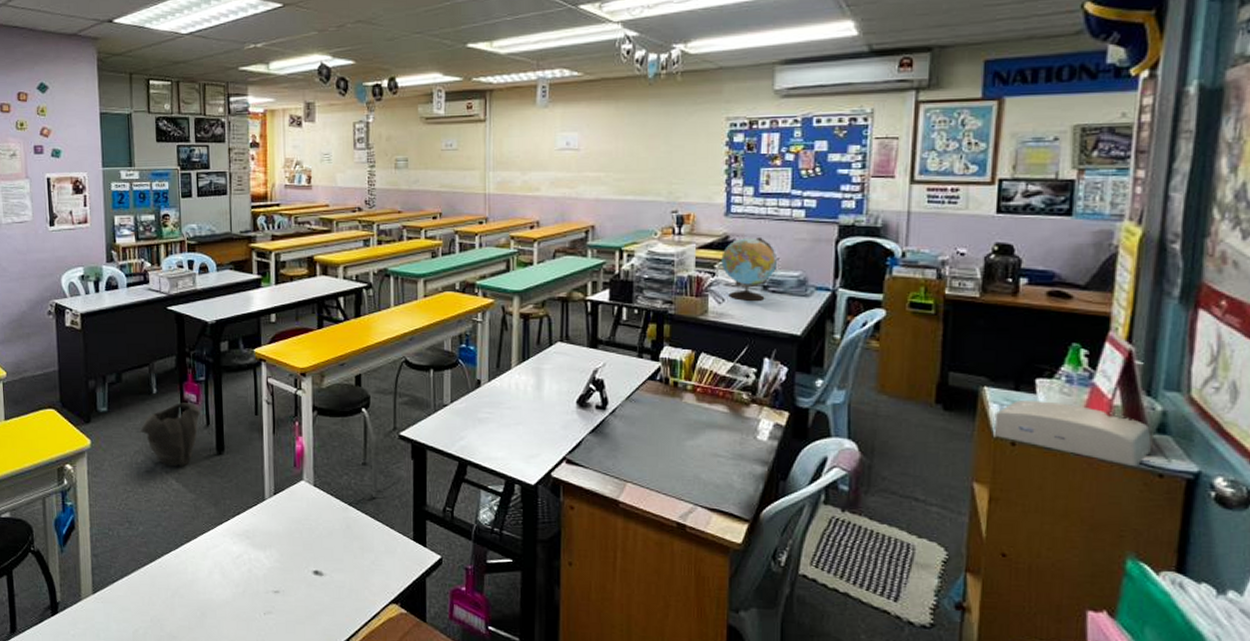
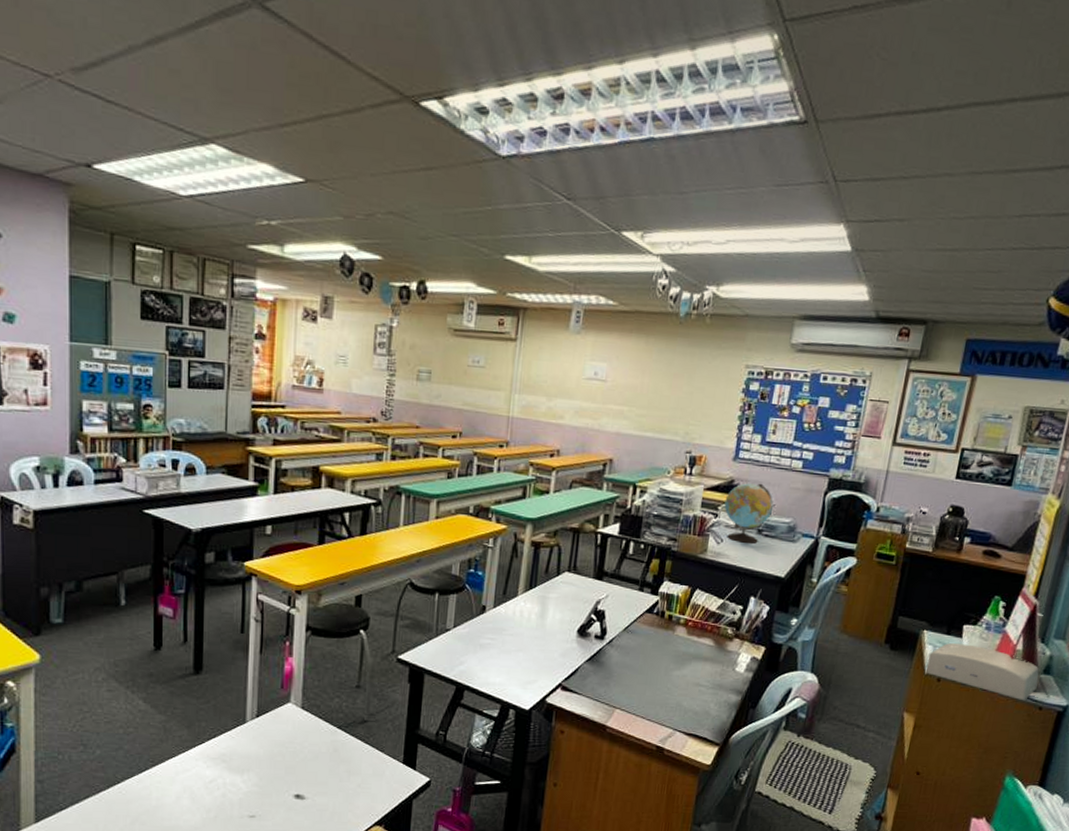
mask: present [140,403,201,467] -> none [102,616,177,686]

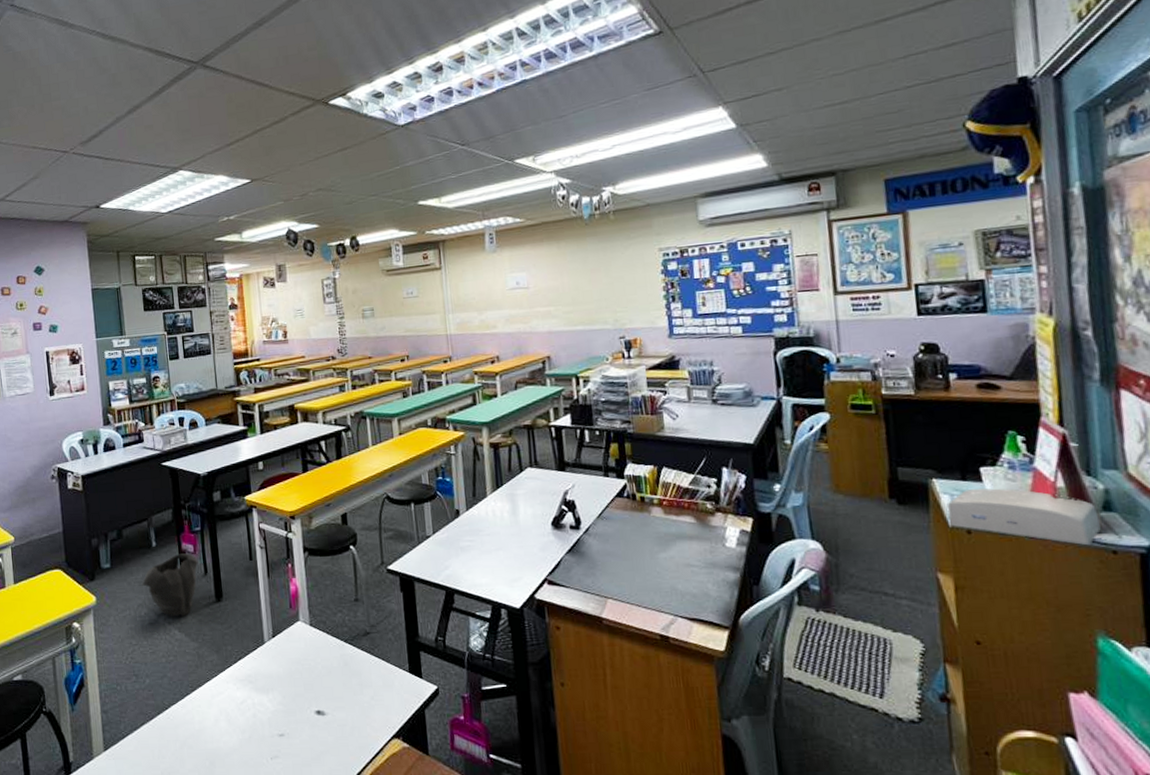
mask: none [102,616,177,686] -> present [142,553,198,617]
globe: present [724,483,773,544] -> none [670,354,722,415]

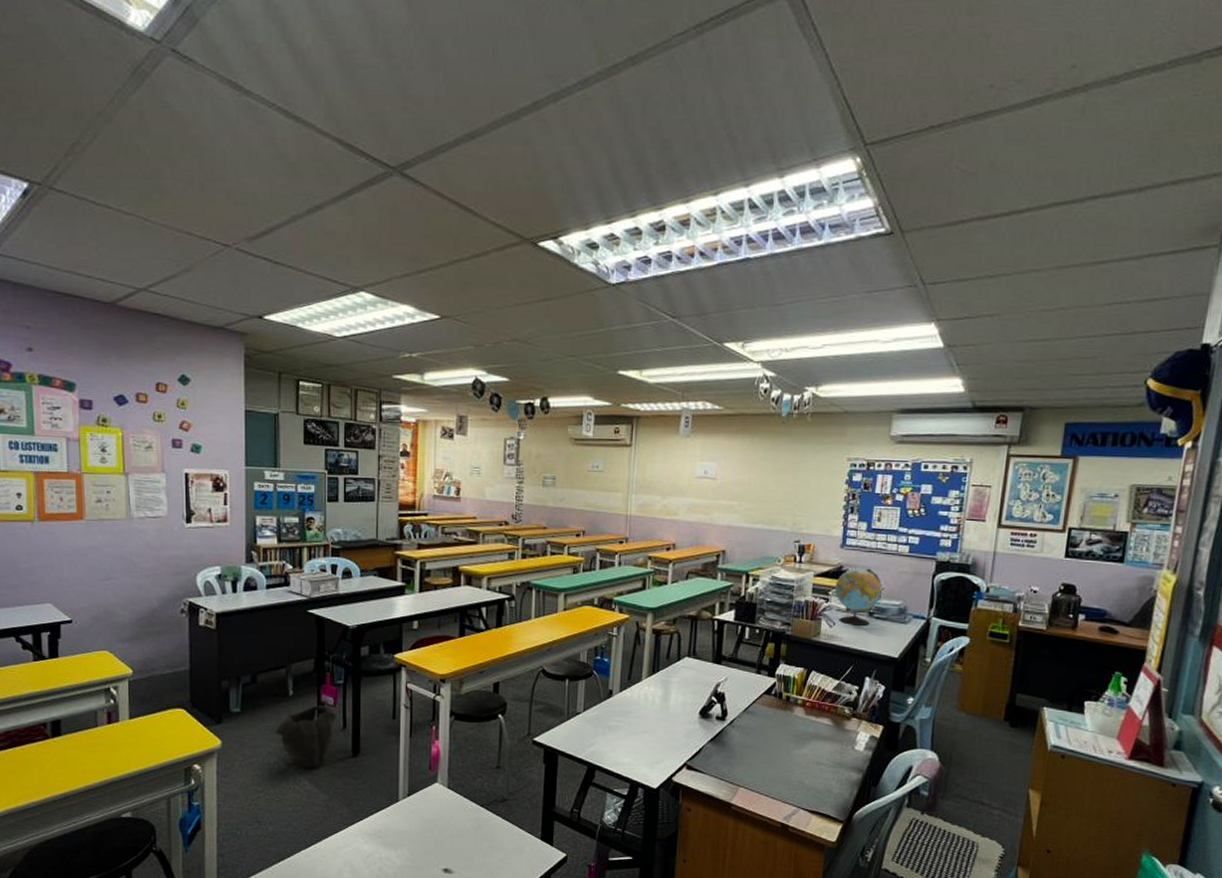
globe: none [670,354,722,415] -> present [834,568,882,626]
tissue dispenser: present [946,488,1102,545] -> none [1049,720,1169,776]

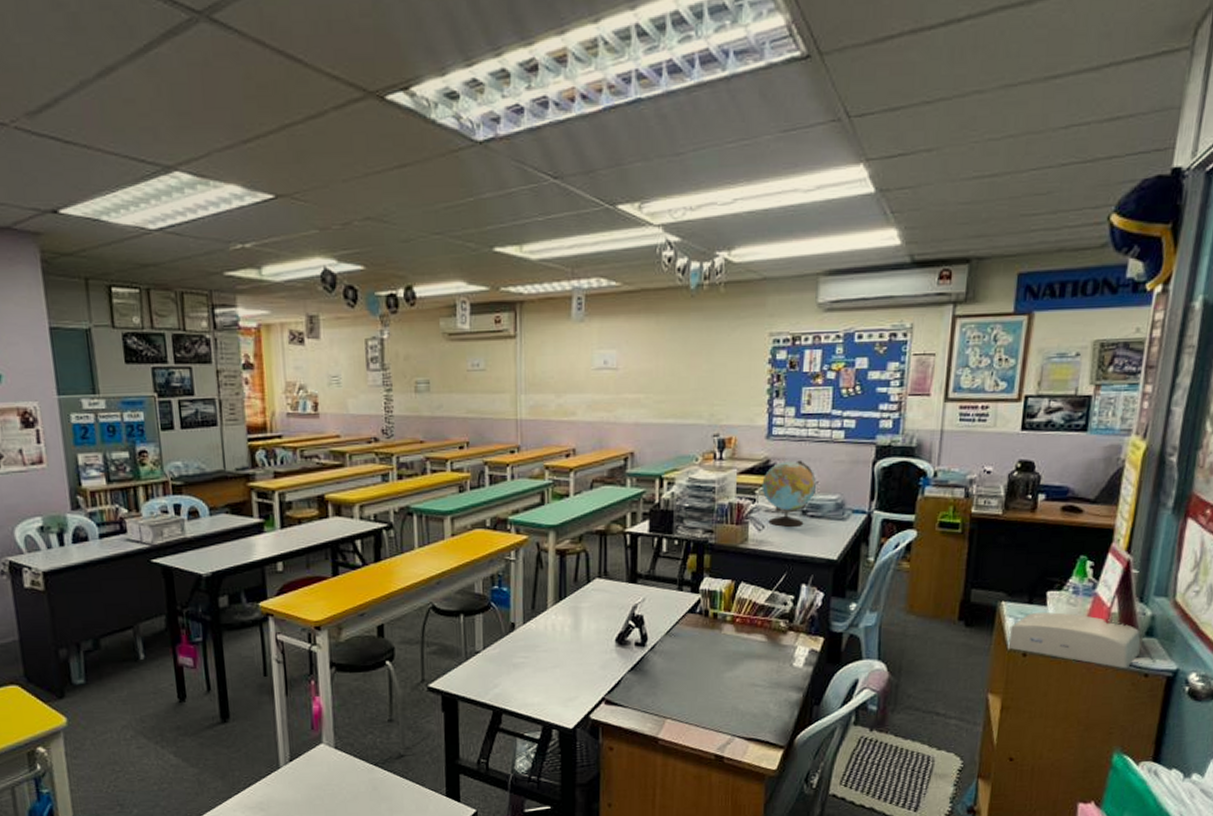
mask: present [273,705,337,768] -> none [126,667,199,740]
tissue dispenser: none [1049,720,1169,776] -> present [1008,612,1141,668]

